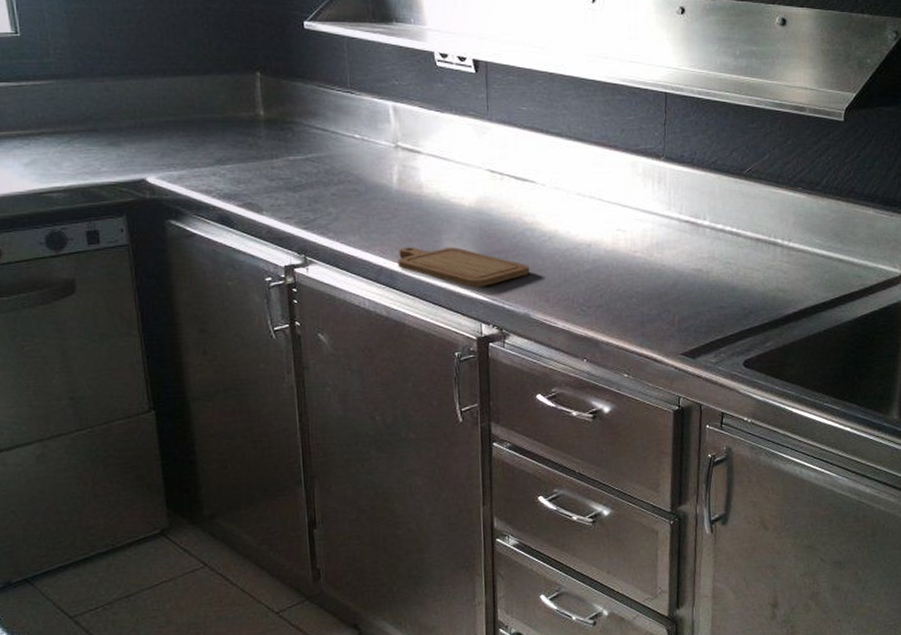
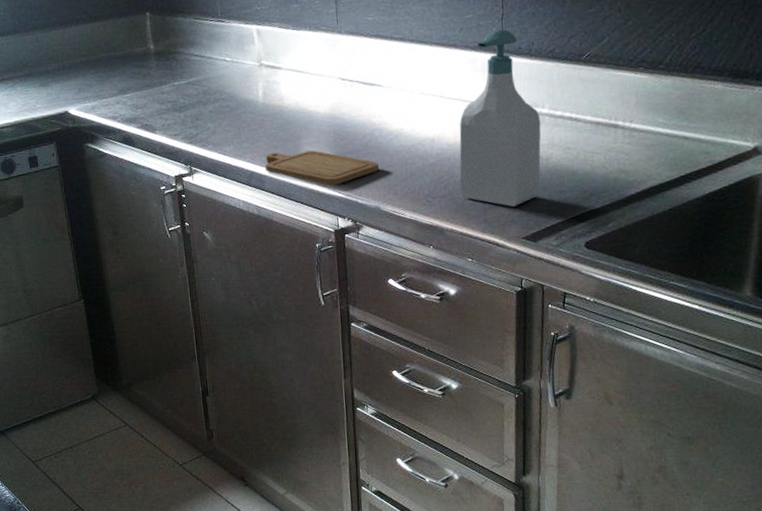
soap bottle: none [617,134,702,321] -> present [459,28,541,207]

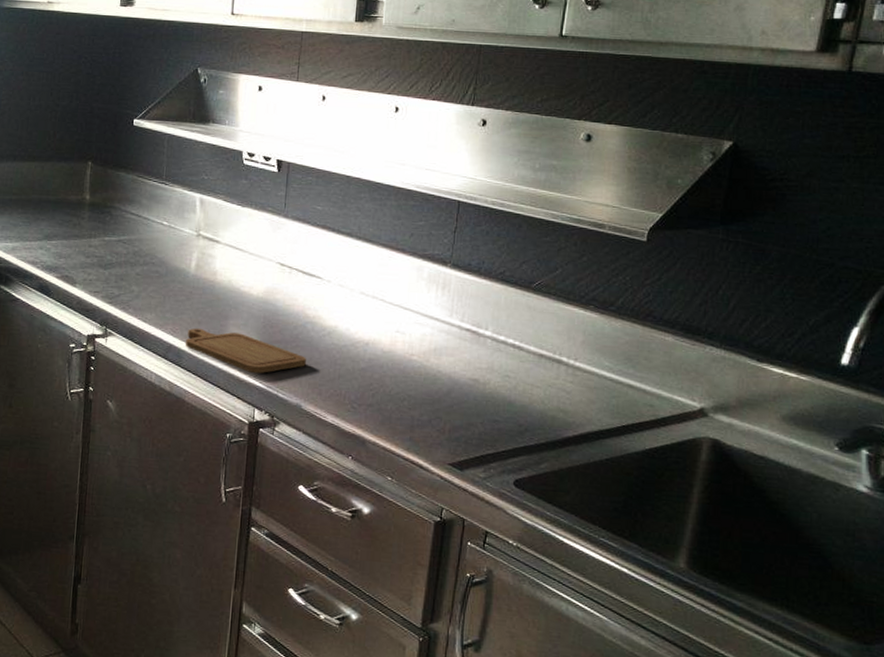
soap bottle: present [459,28,541,207] -> none [389,241,483,429]

